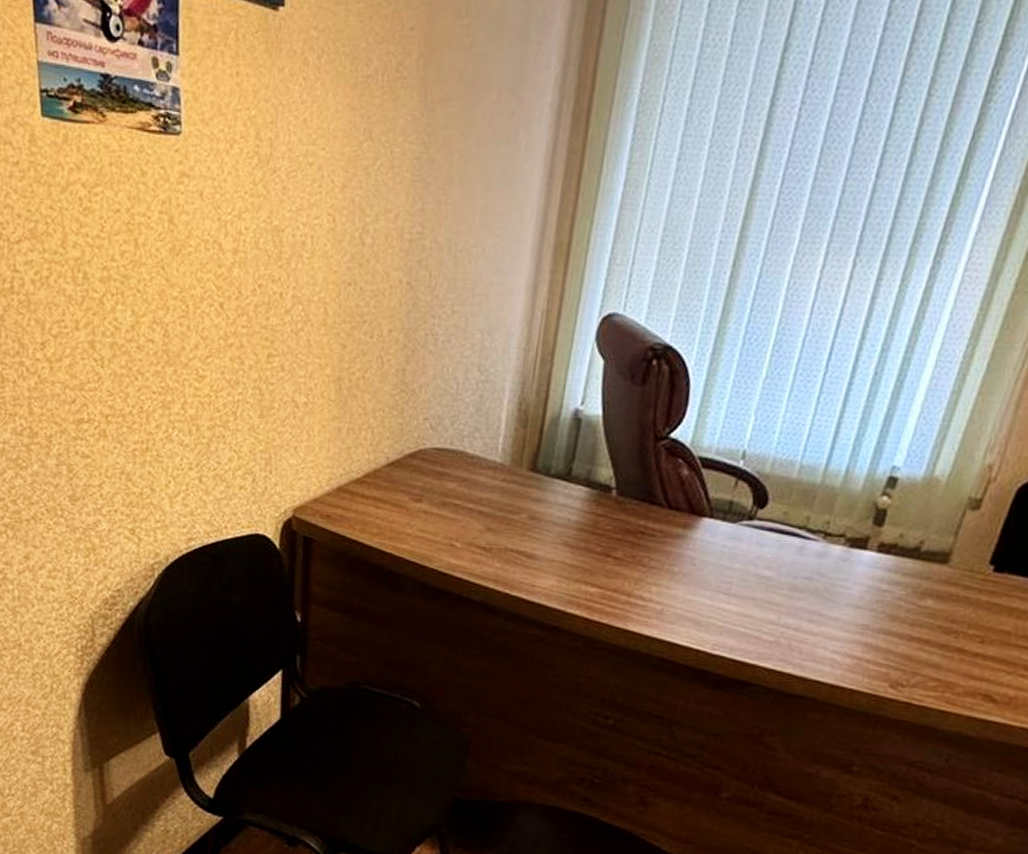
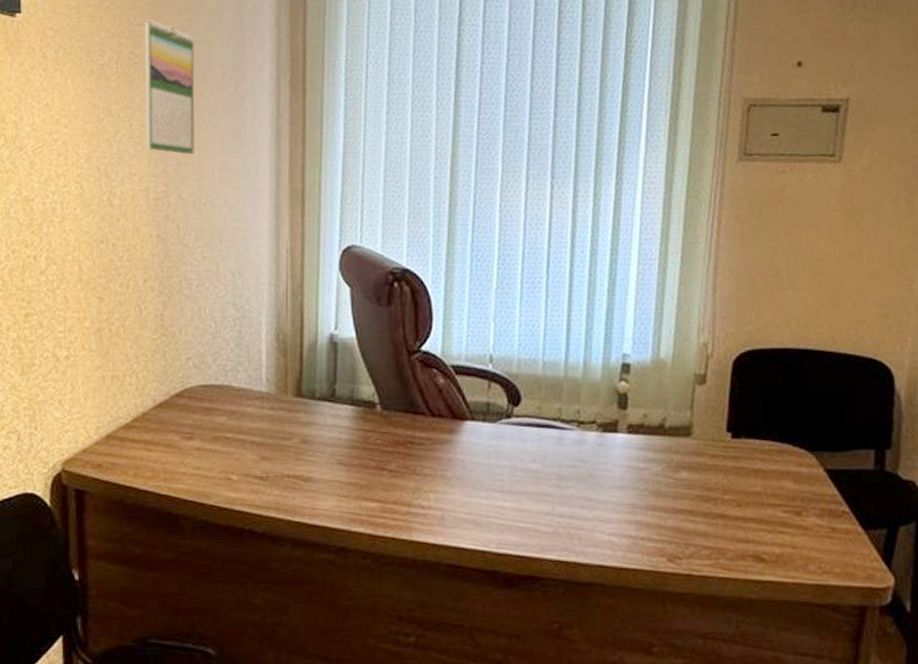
calendar: none [405,22,472,192] -> present [144,19,196,155]

